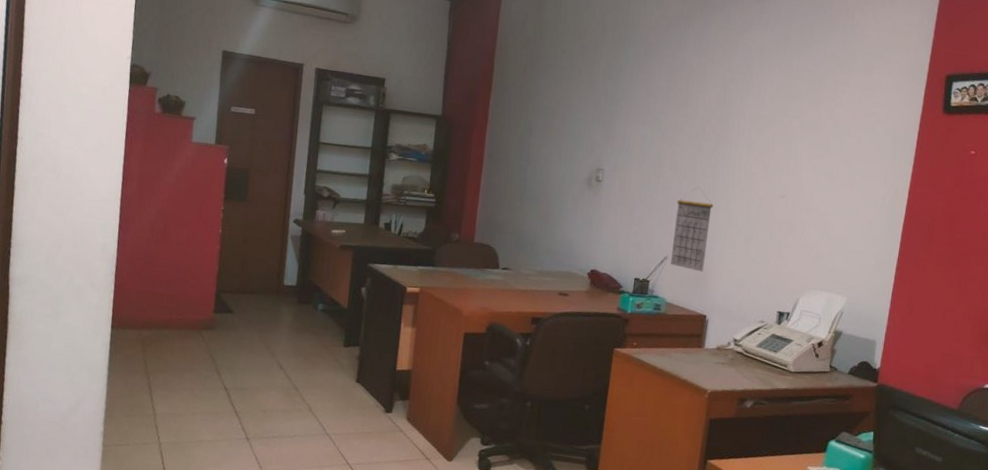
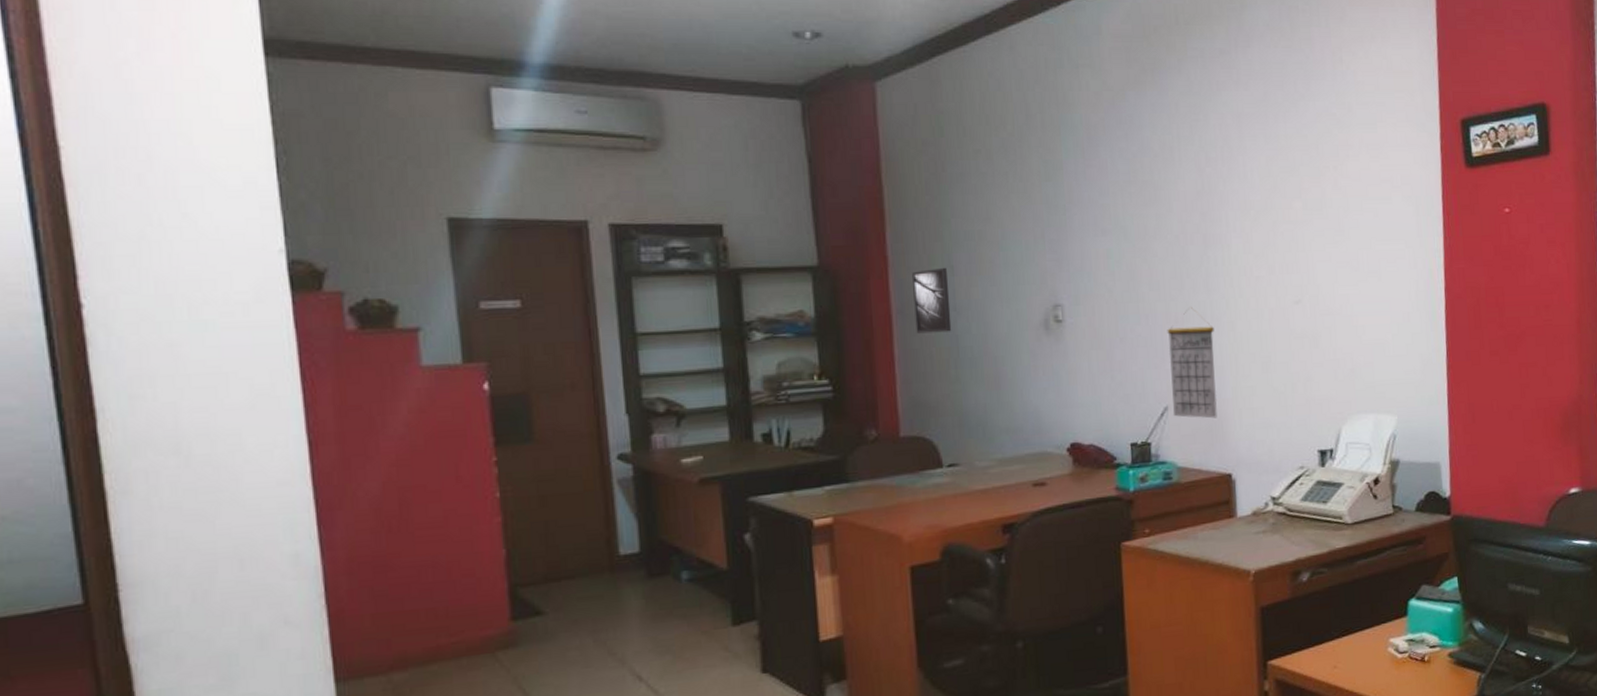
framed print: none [498,129,527,176] -> present [912,267,952,334]

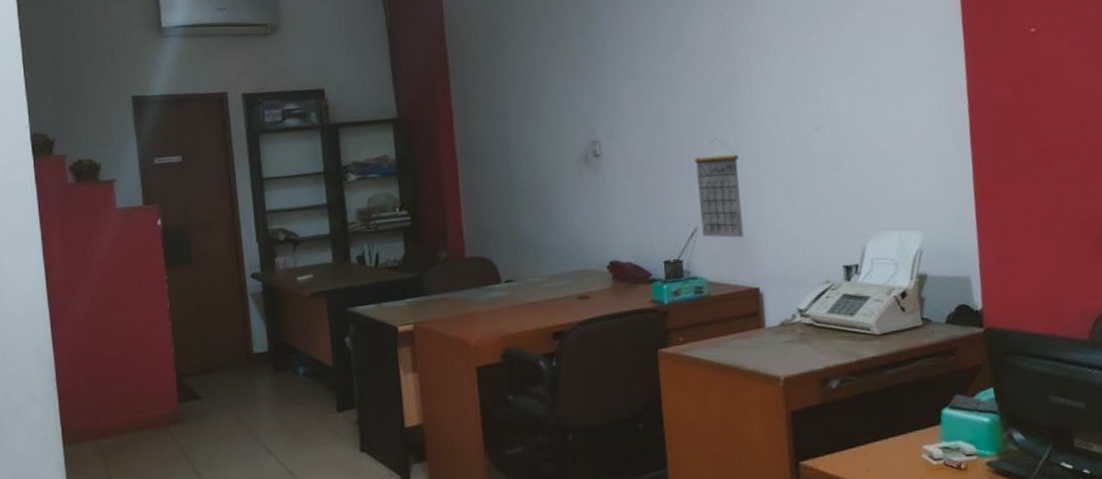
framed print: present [912,267,952,334] -> none [472,113,506,171]

